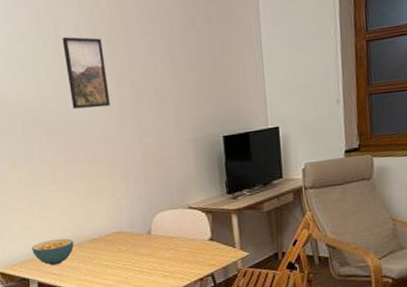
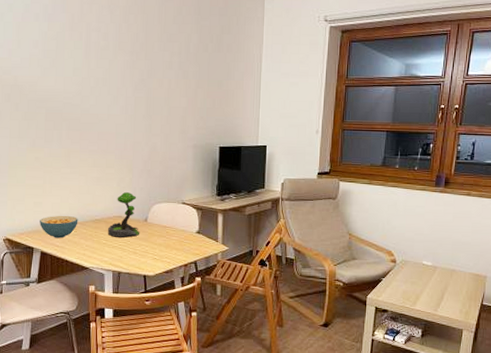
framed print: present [62,36,110,109] -> none [91,42,127,108]
plant: none [108,202,144,257] -> present [108,191,139,238]

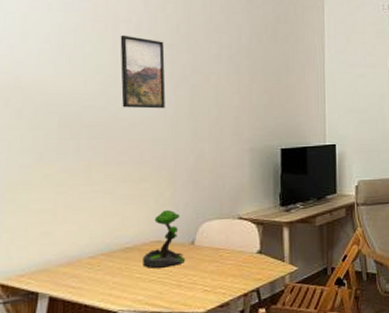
cereal bowl: present [40,215,78,238] -> none [48,245,103,277]
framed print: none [91,42,127,108] -> present [120,35,166,109]

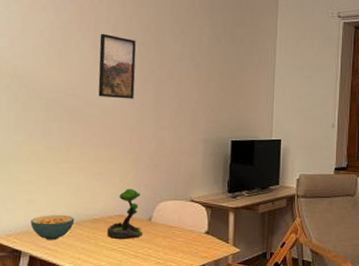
cereal bowl: none [48,245,103,277] -> present [30,214,75,241]

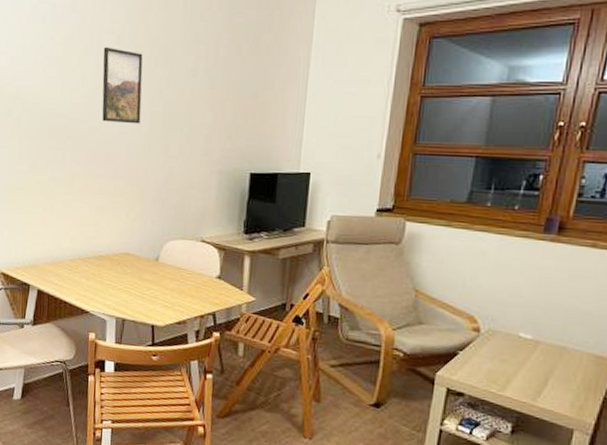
cereal bowl: present [30,214,75,241] -> none [37,249,80,276]
plant: present [107,188,142,239] -> none [113,224,149,279]

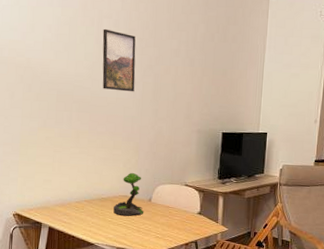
plant: none [113,224,149,279] -> present [113,172,143,216]

